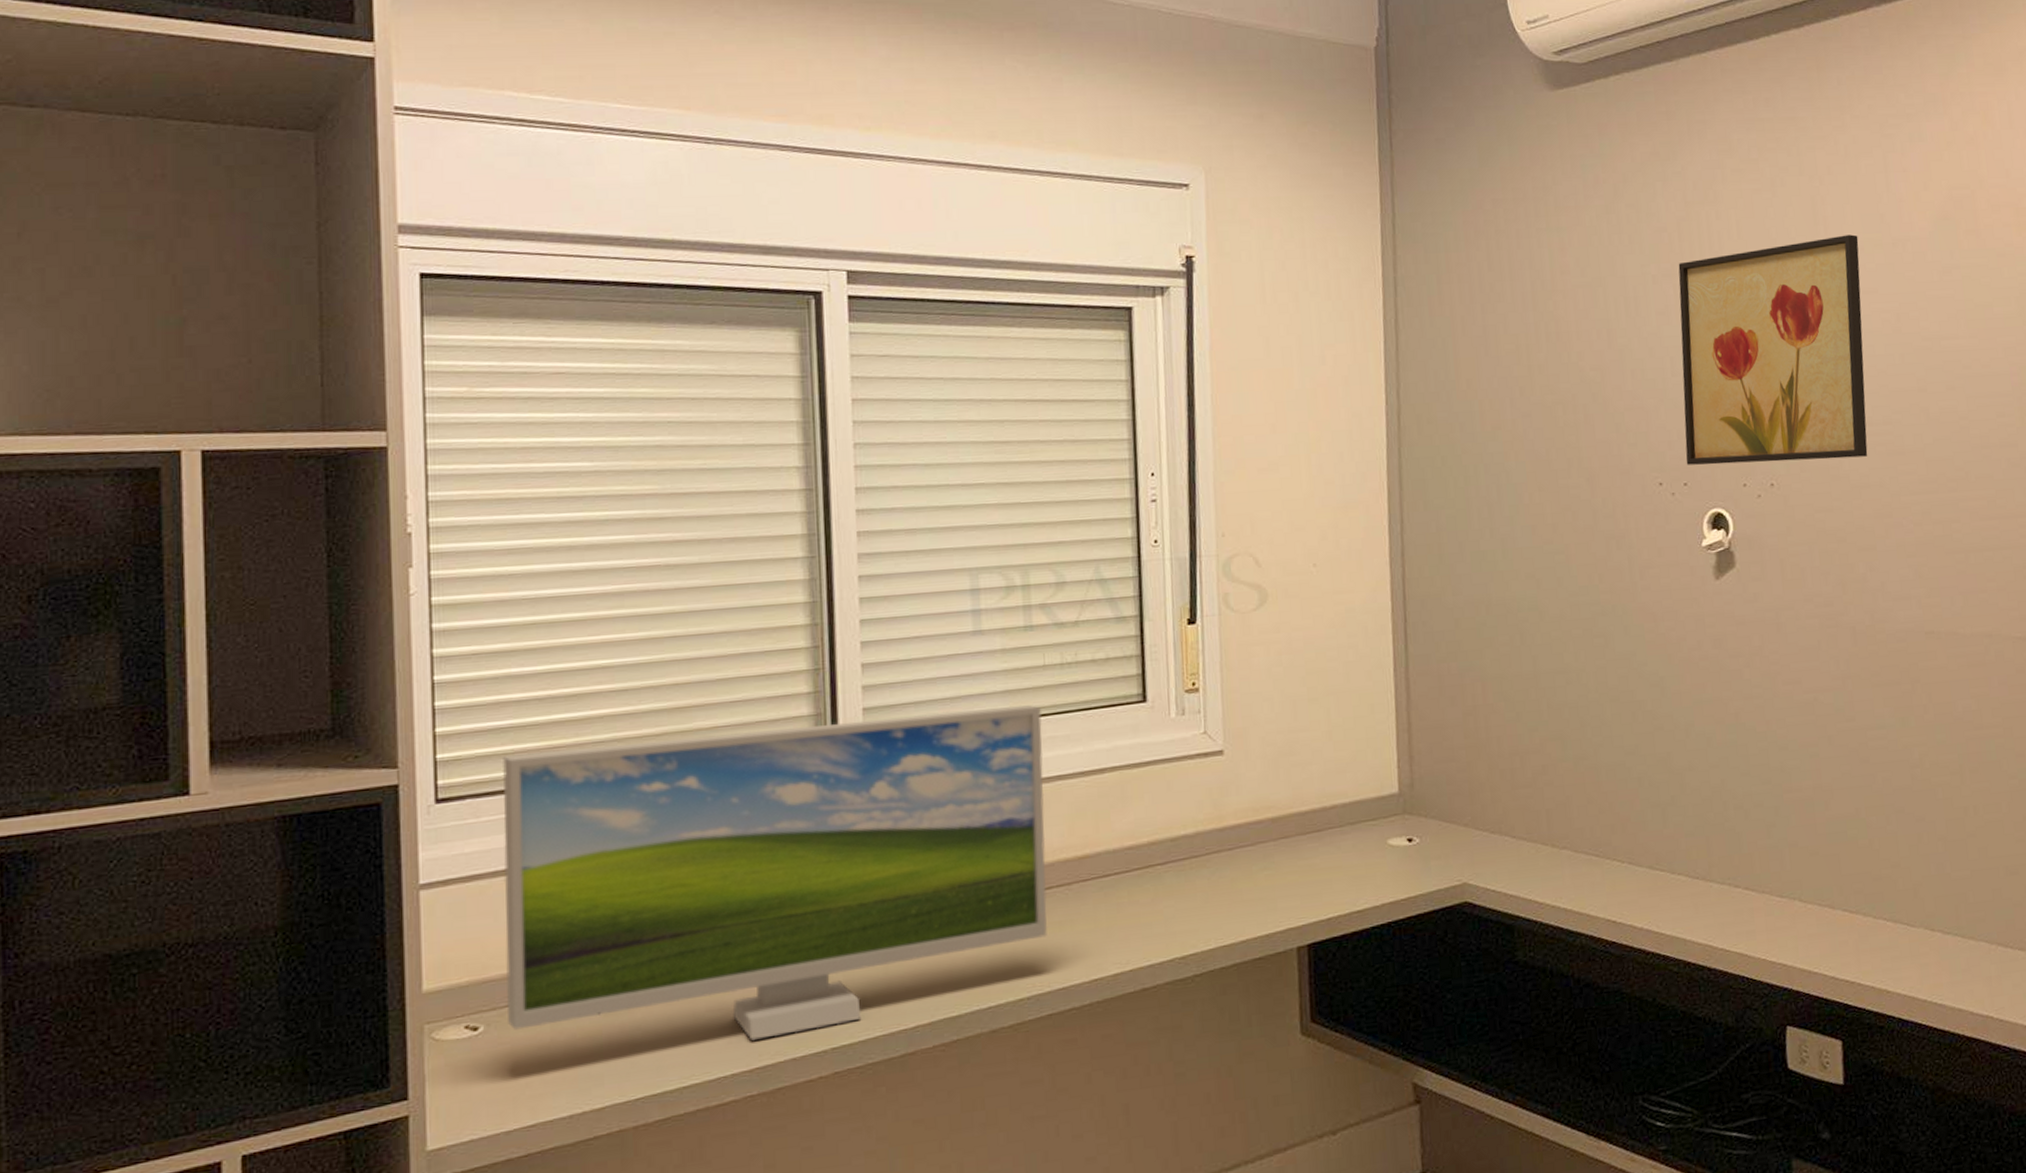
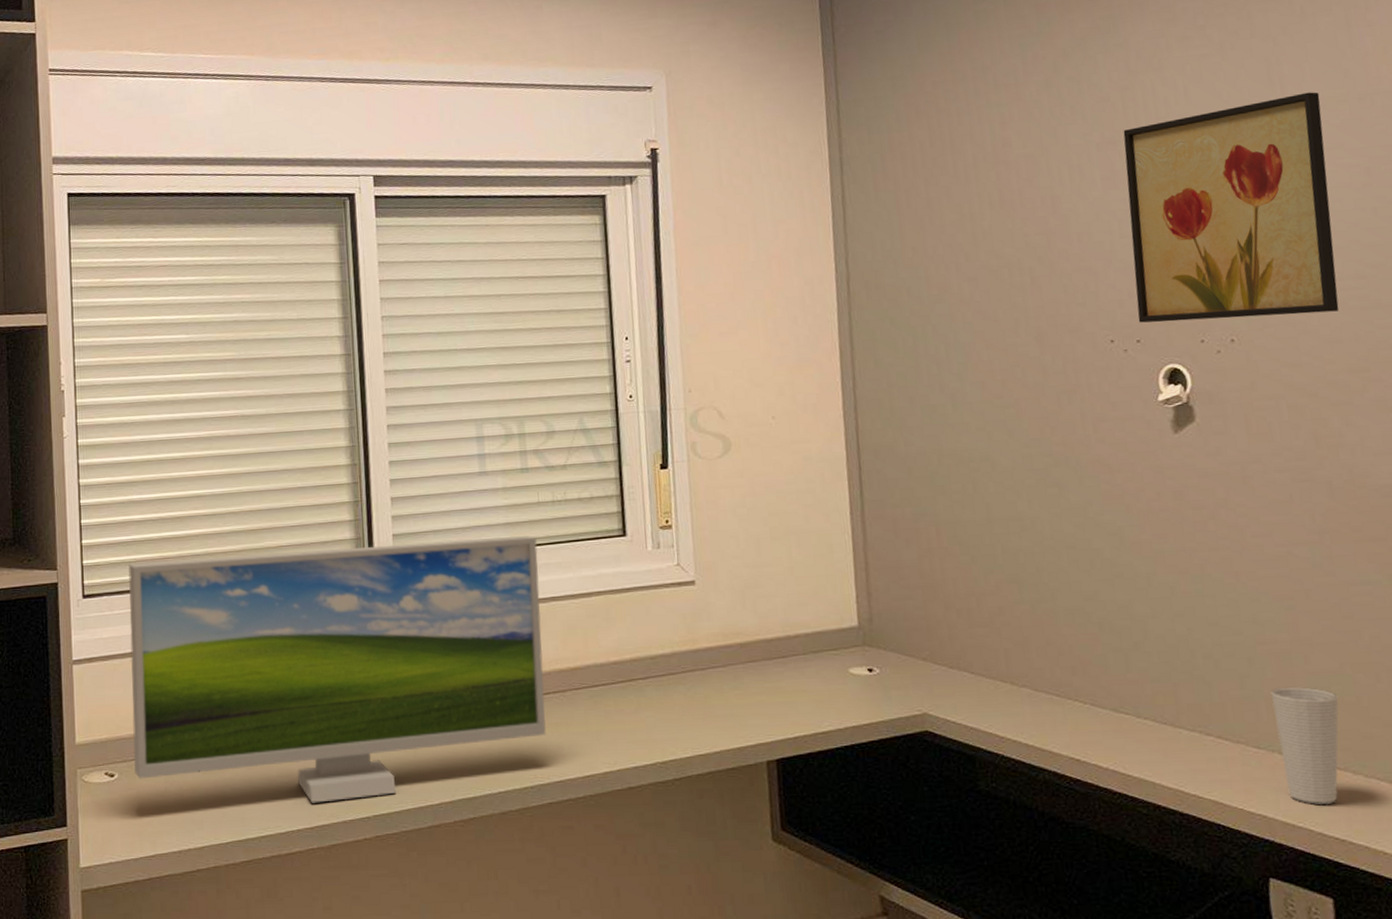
cup: none [1794,832,1854,949] -> present [1270,686,1339,804]

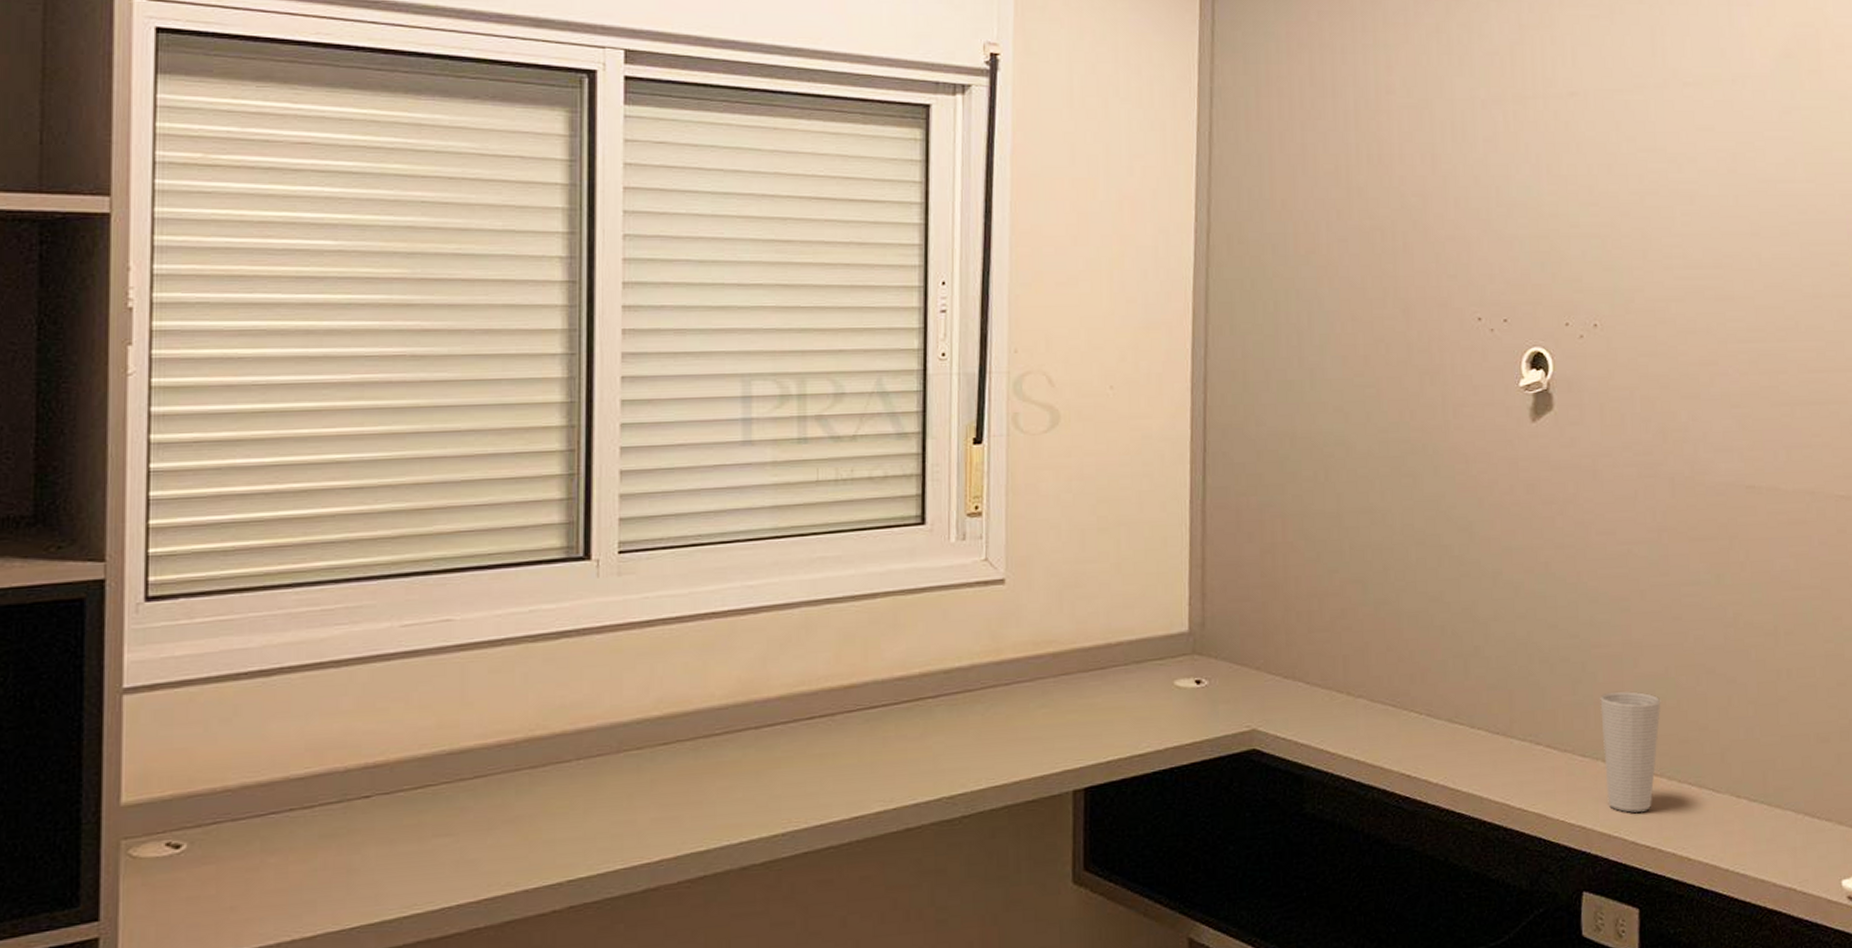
monitor: present [128,536,547,803] -> none [213,522,813,869]
wall art: present [1123,92,1340,323] -> none [1507,68,1697,302]

